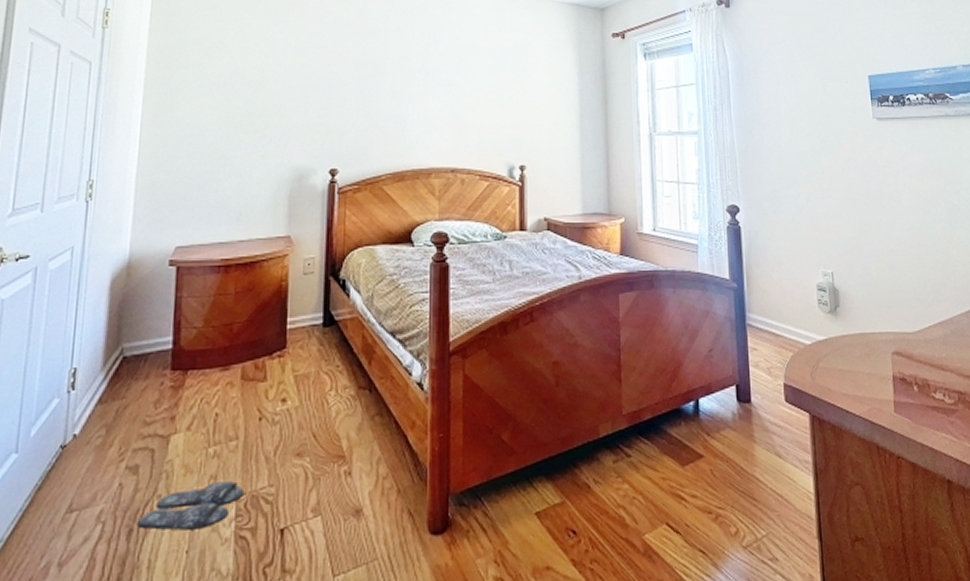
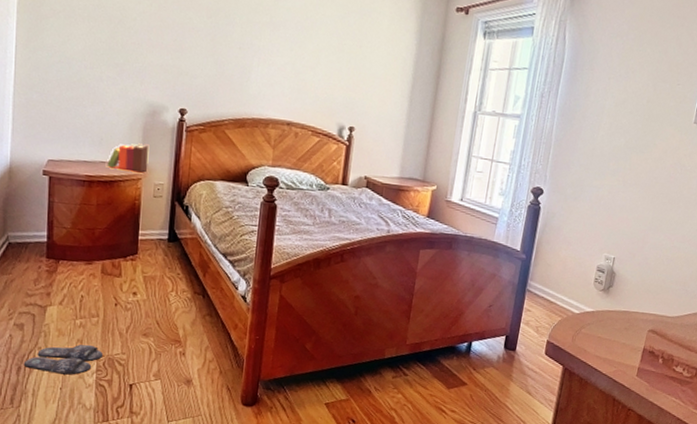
books: none [247,215,296,248] -> present [107,144,149,173]

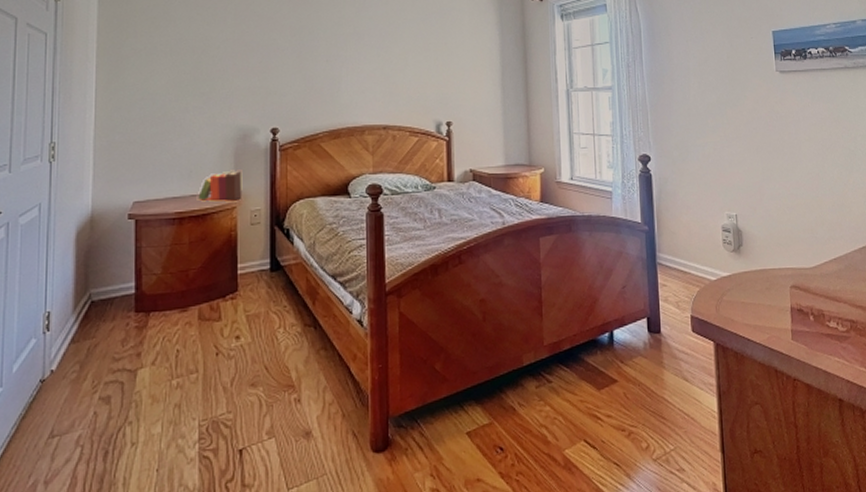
slippers: present [24,344,104,375] -> none [112,408,206,452]

